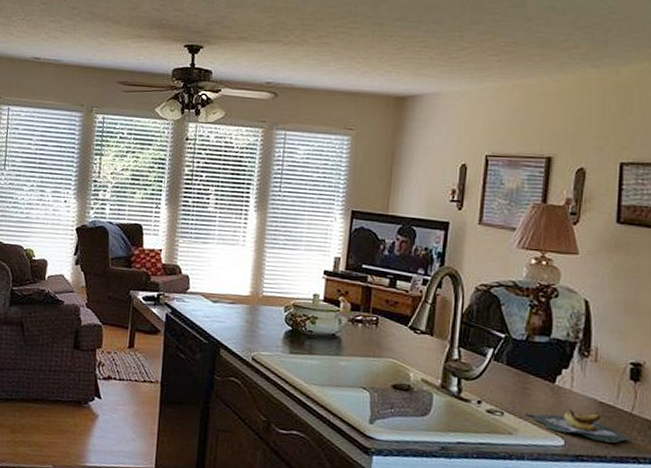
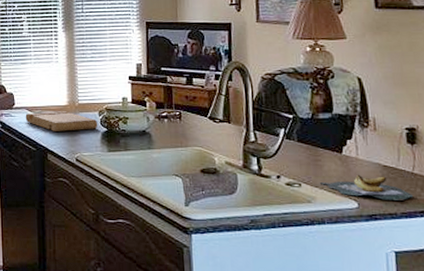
cutting board: none [199,300,282,327] -> present [25,111,98,131]

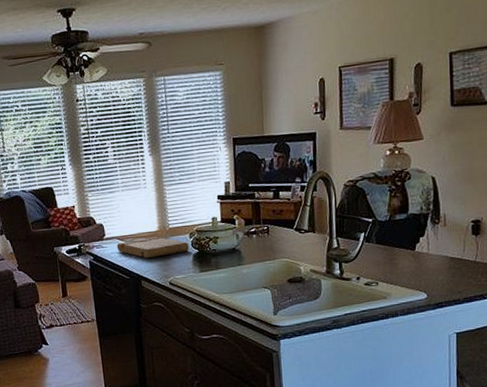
banana bunch: present [319,174,414,200] -> none [394,267,475,289]

